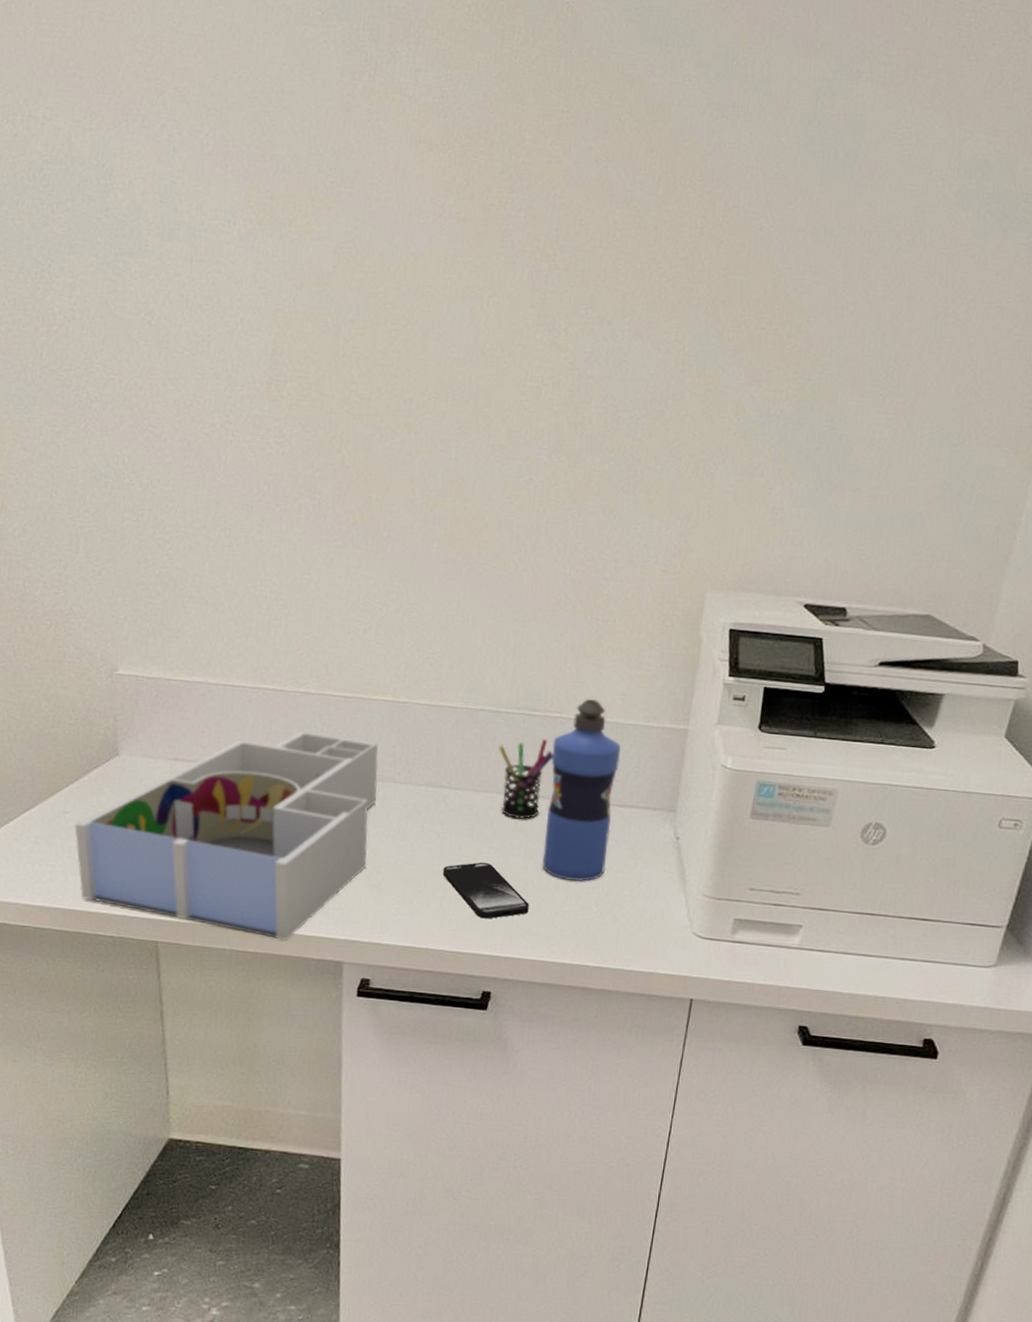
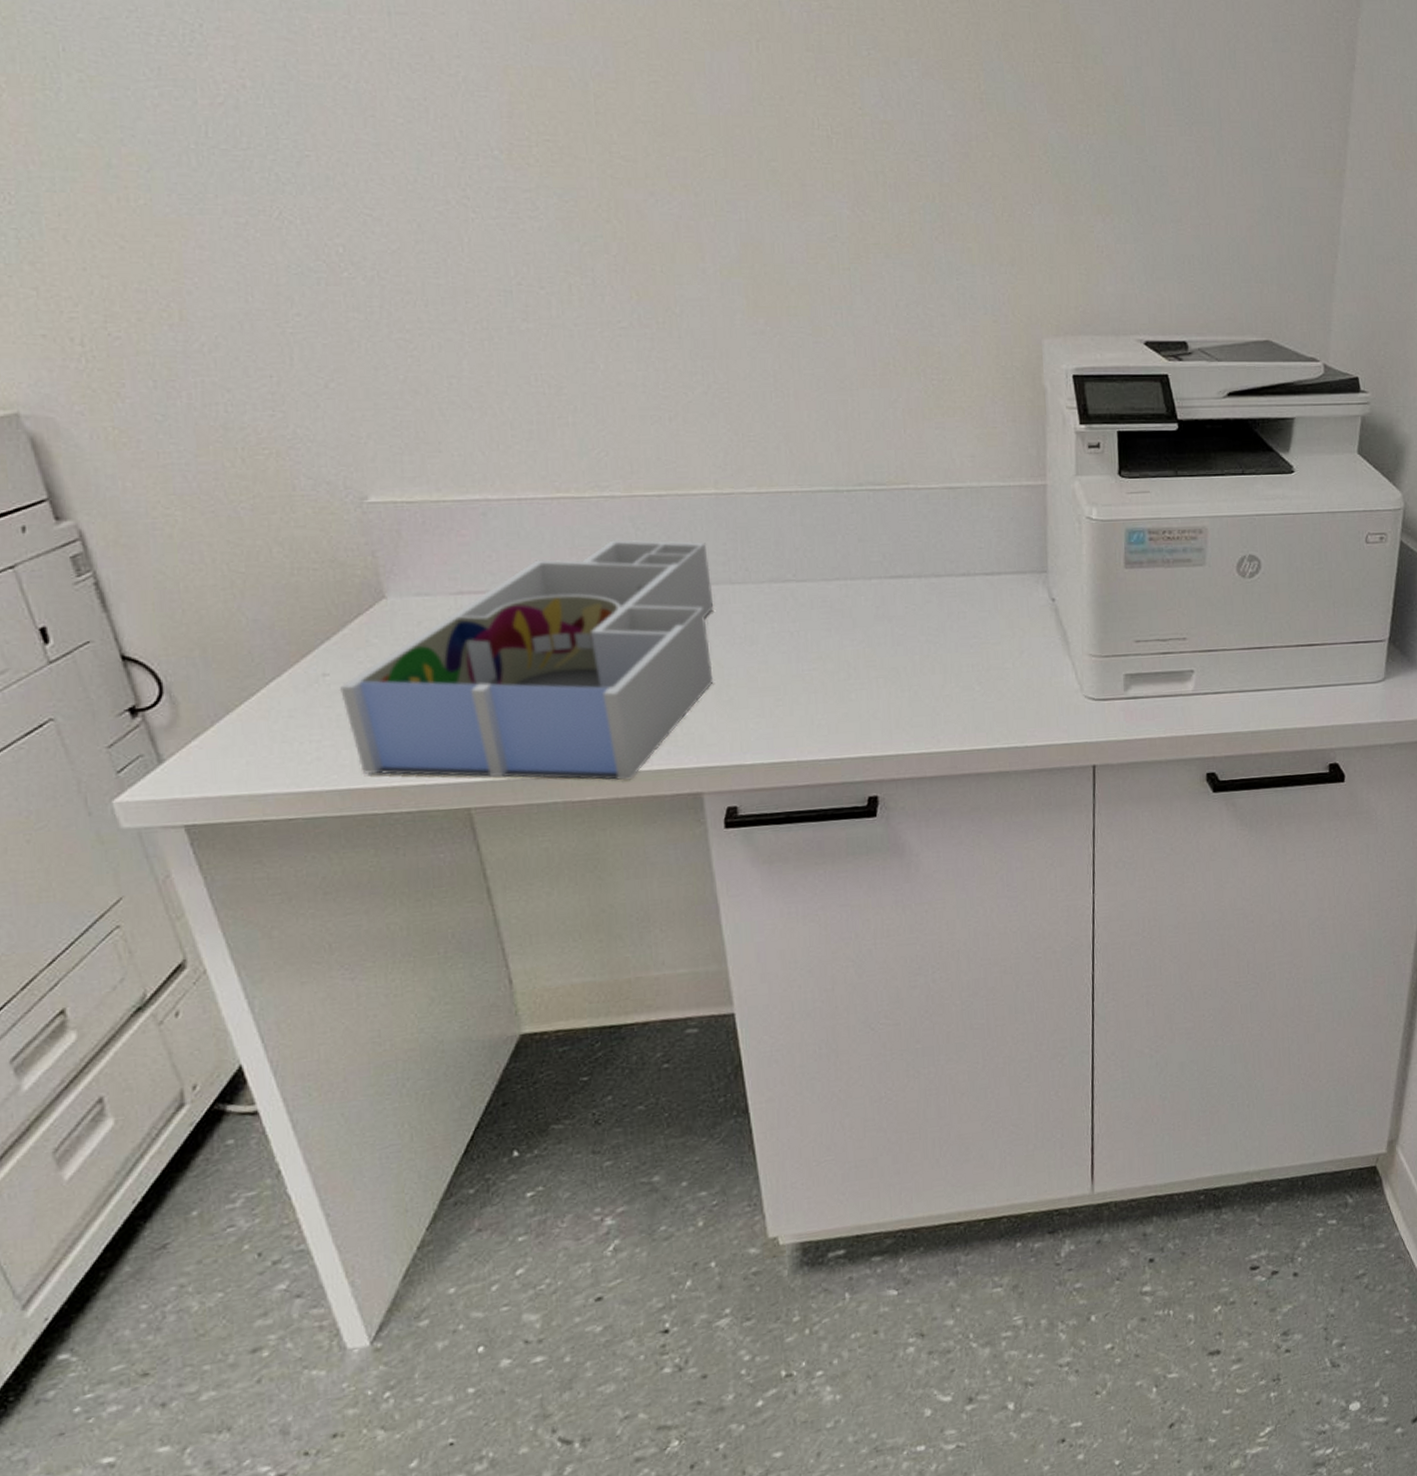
smartphone: present [443,862,529,919] -> none [803,656,906,718]
pen holder: present [499,738,553,820] -> none [845,513,907,605]
water bottle: present [542,699,621,882] -> none [904,465,982,662]

